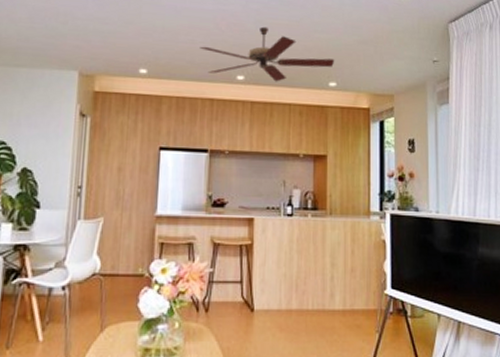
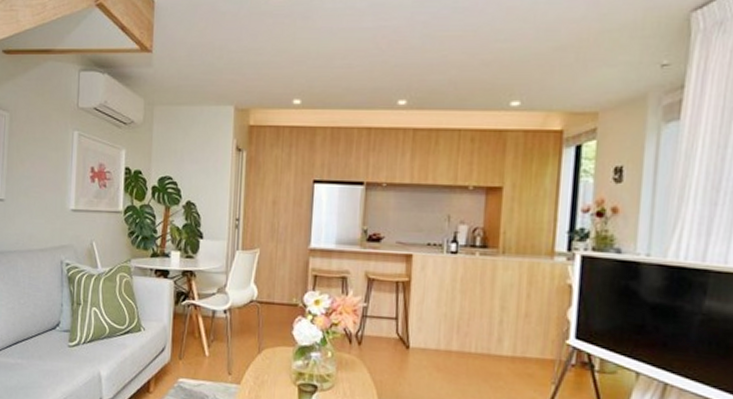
ceiling fan: present [200,26,335,82] -> none [357,41,521,105]

